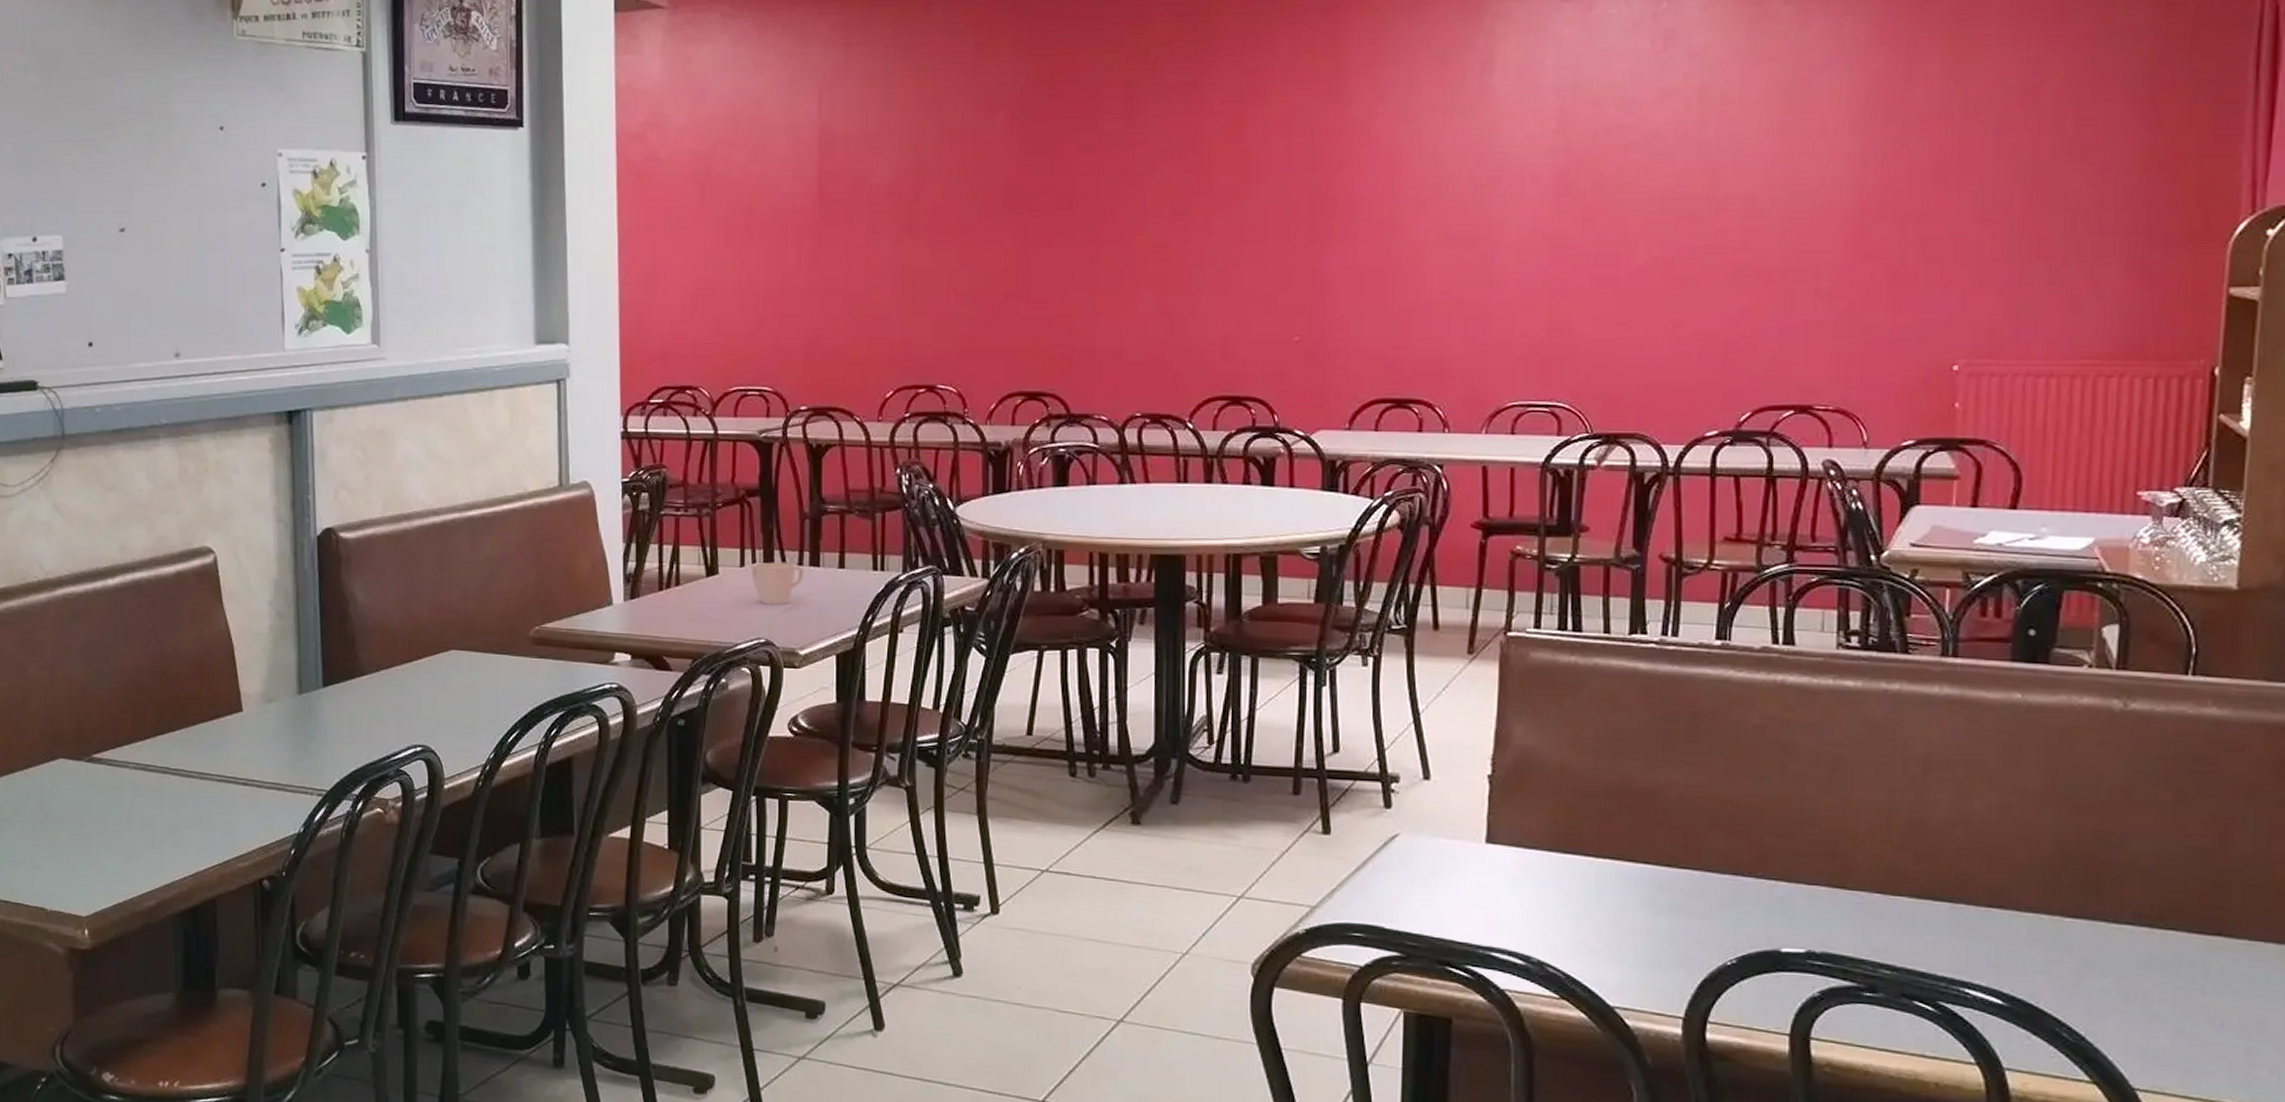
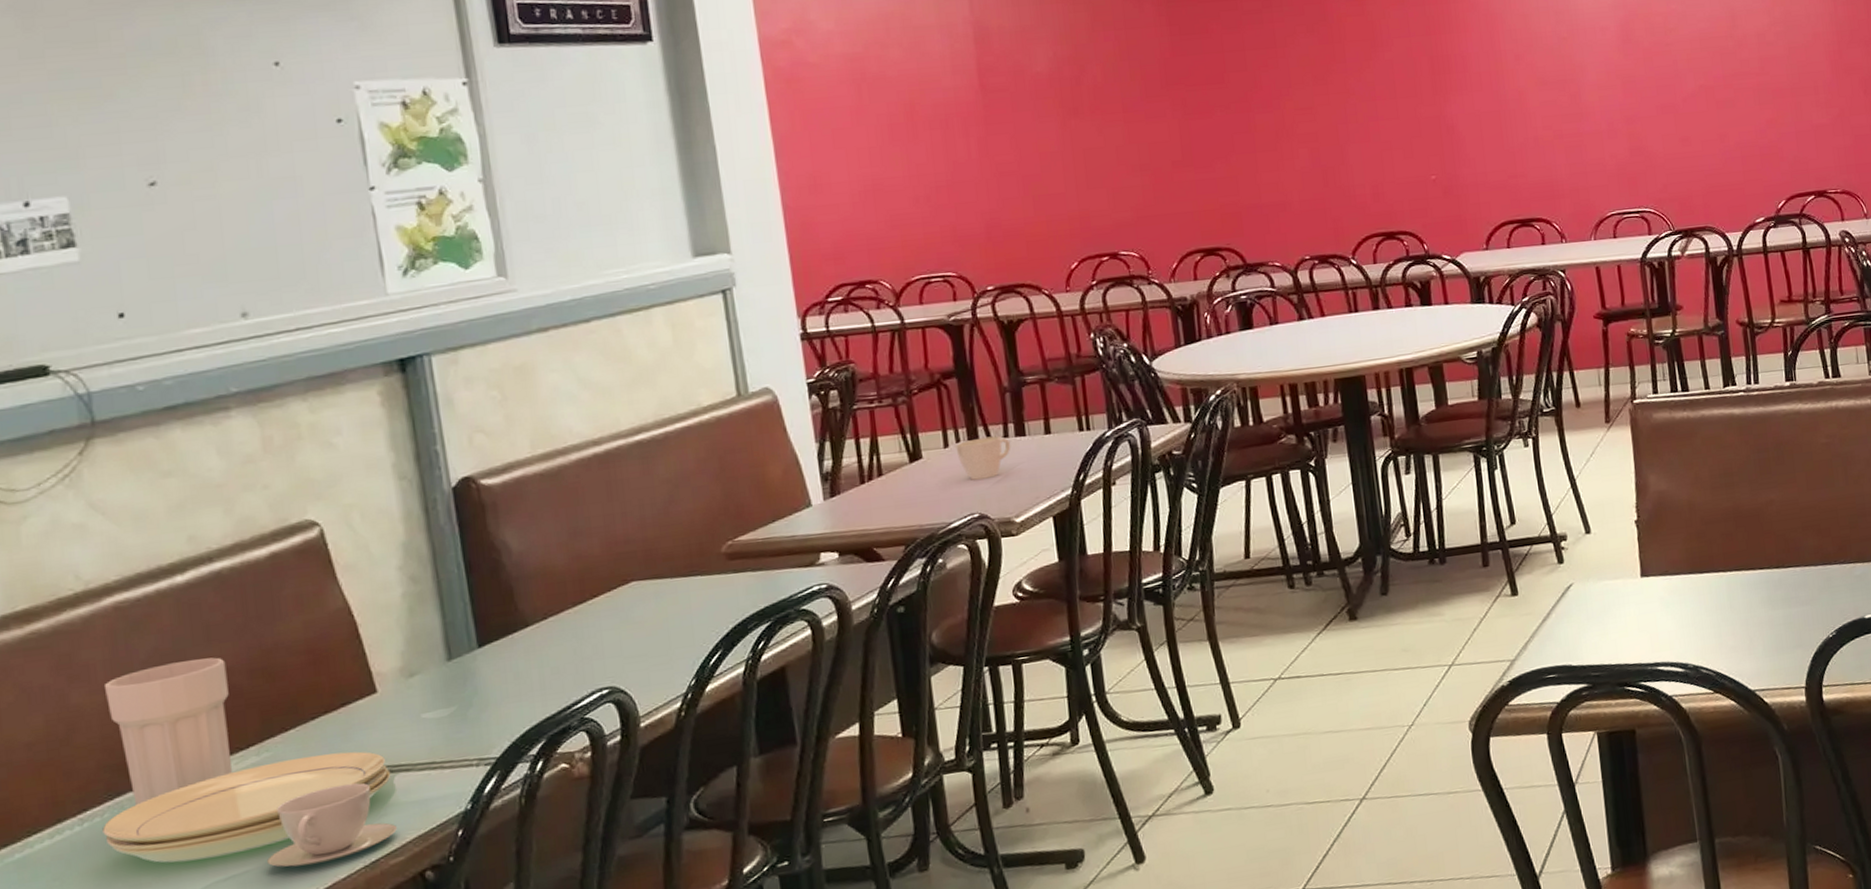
plate: none [39,756,246,829] -> present [102,751,391,863]
cup: none [51,654,136,771] -> present [103,657,233,806]
teacup: none [150,787,246,854] -> present [267,782,397,868]

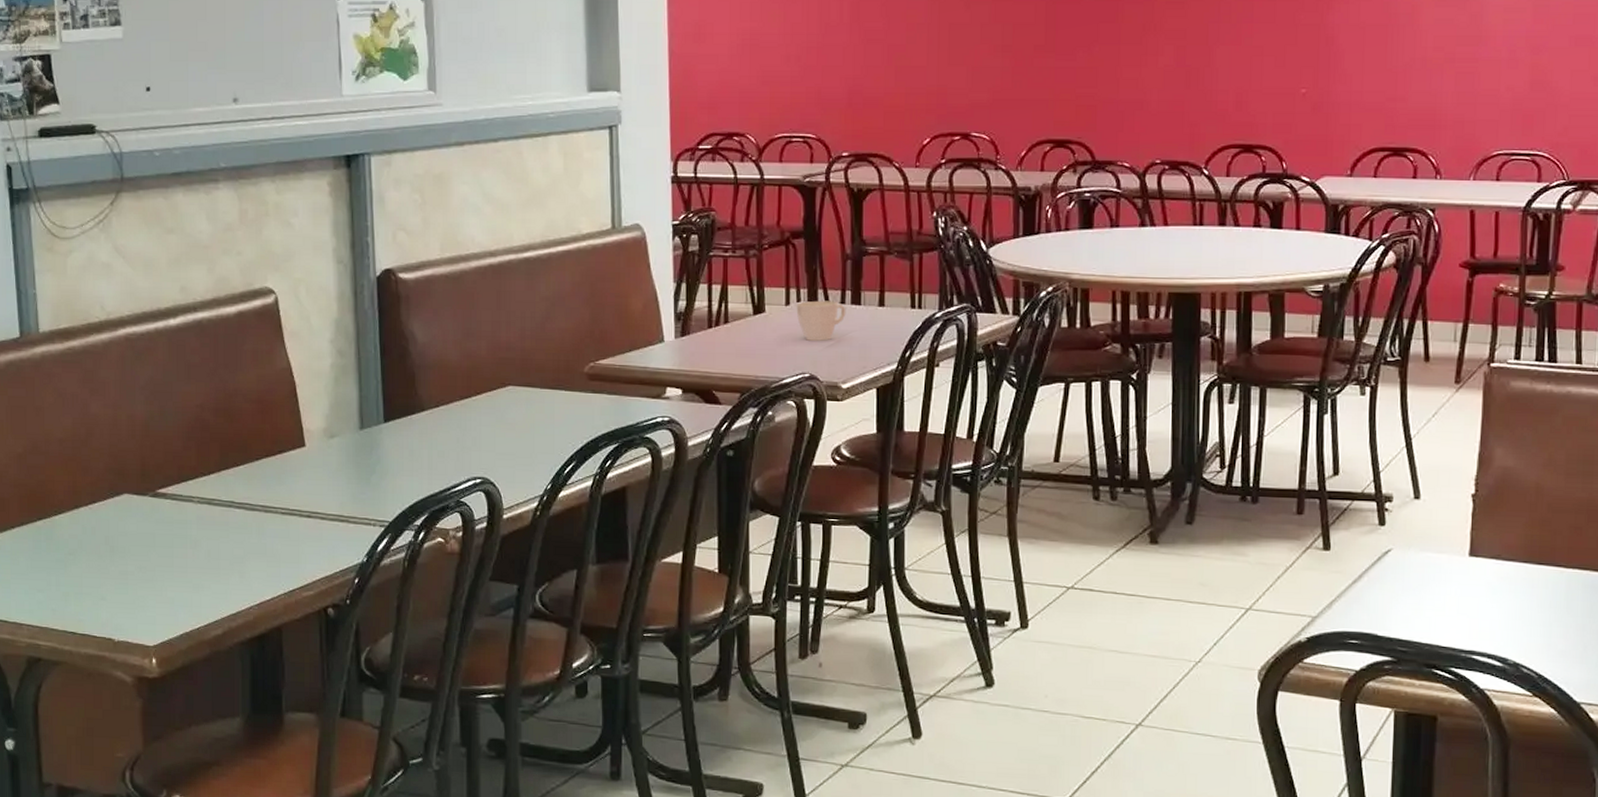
plate: present [102,751,391,863] -> none [105,490,310,561]
cup: present [103,657,233,806] -> none [114,392,199,506]
teacup: present [267,782,397,868] -> none [215,520,310,584]

